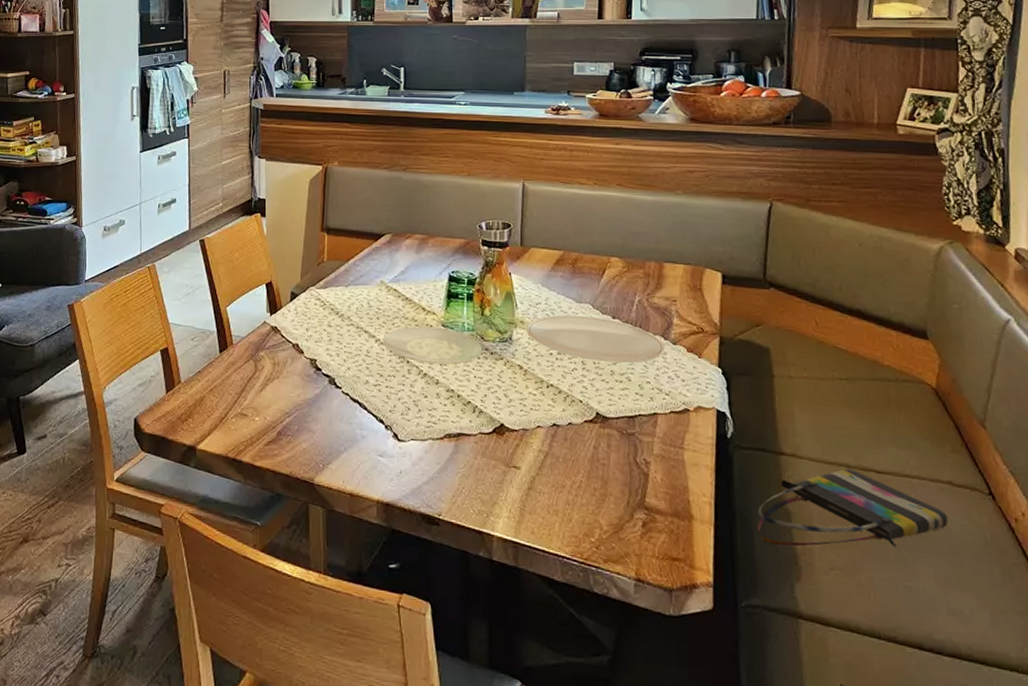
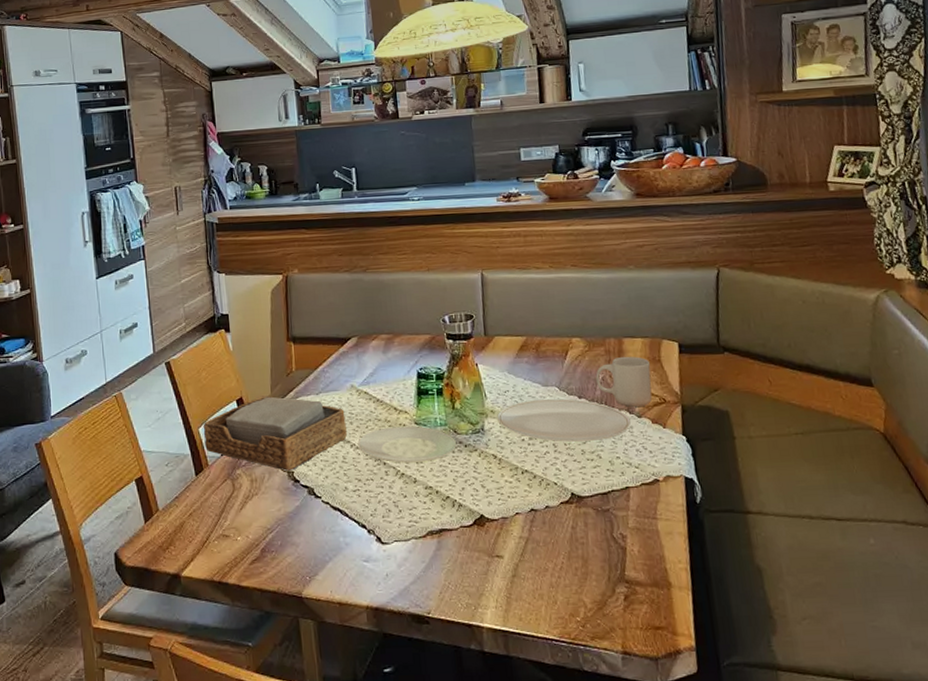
napkin holder: none [230,282,372,358] -> present [203,395,347,471]
cup: none [632,281,691,333] -> present [596,356,653,407]
tote bag: present [757,468,949,548] -> none [731,519,906,603]

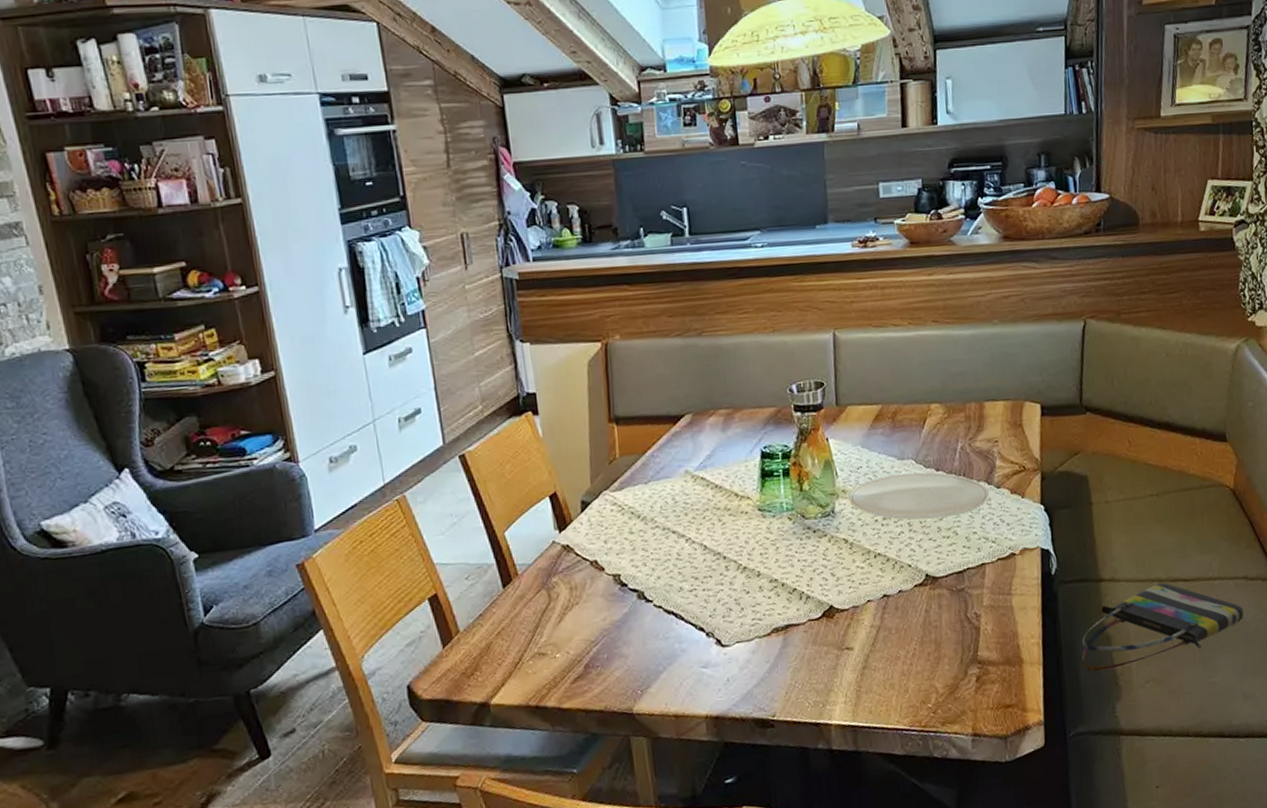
napkin holder: present [203,395,347,471] -> none [509,488,681,574]
plate: present [358,426,456,464] -> none [694,513,804,556]
cup: present [596,356,653,407] -> none [954,421,1012,477]
tote bag: none [731,519,906,603] -> present [1081,582,1244,672]

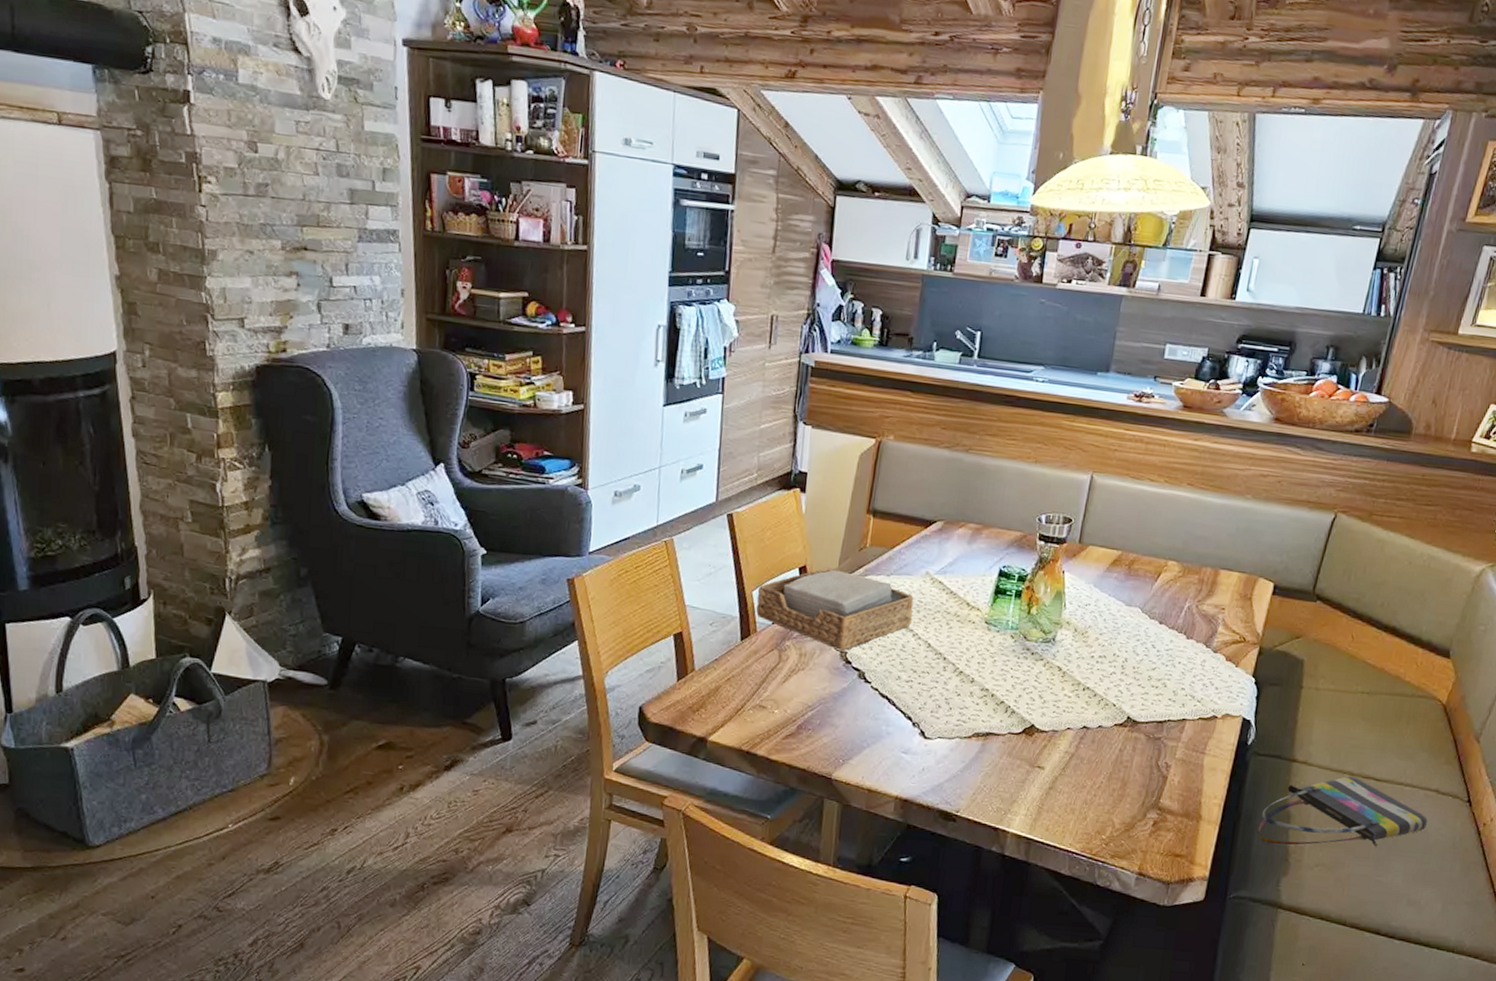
napkin holder: none [509,488,681,574] -> present [756,567,914,651]
plate: present [849,472,989,521] -> none [1071,617,1205,670]

